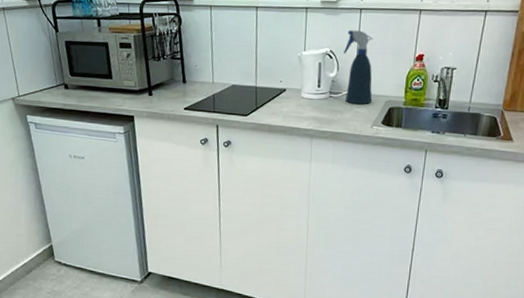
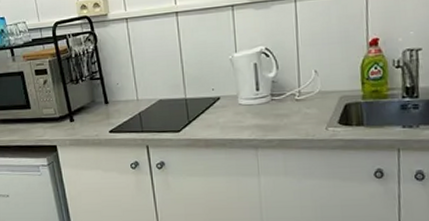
spray bottle: present [344,30,374,105] -> none [281,21,323,105]

